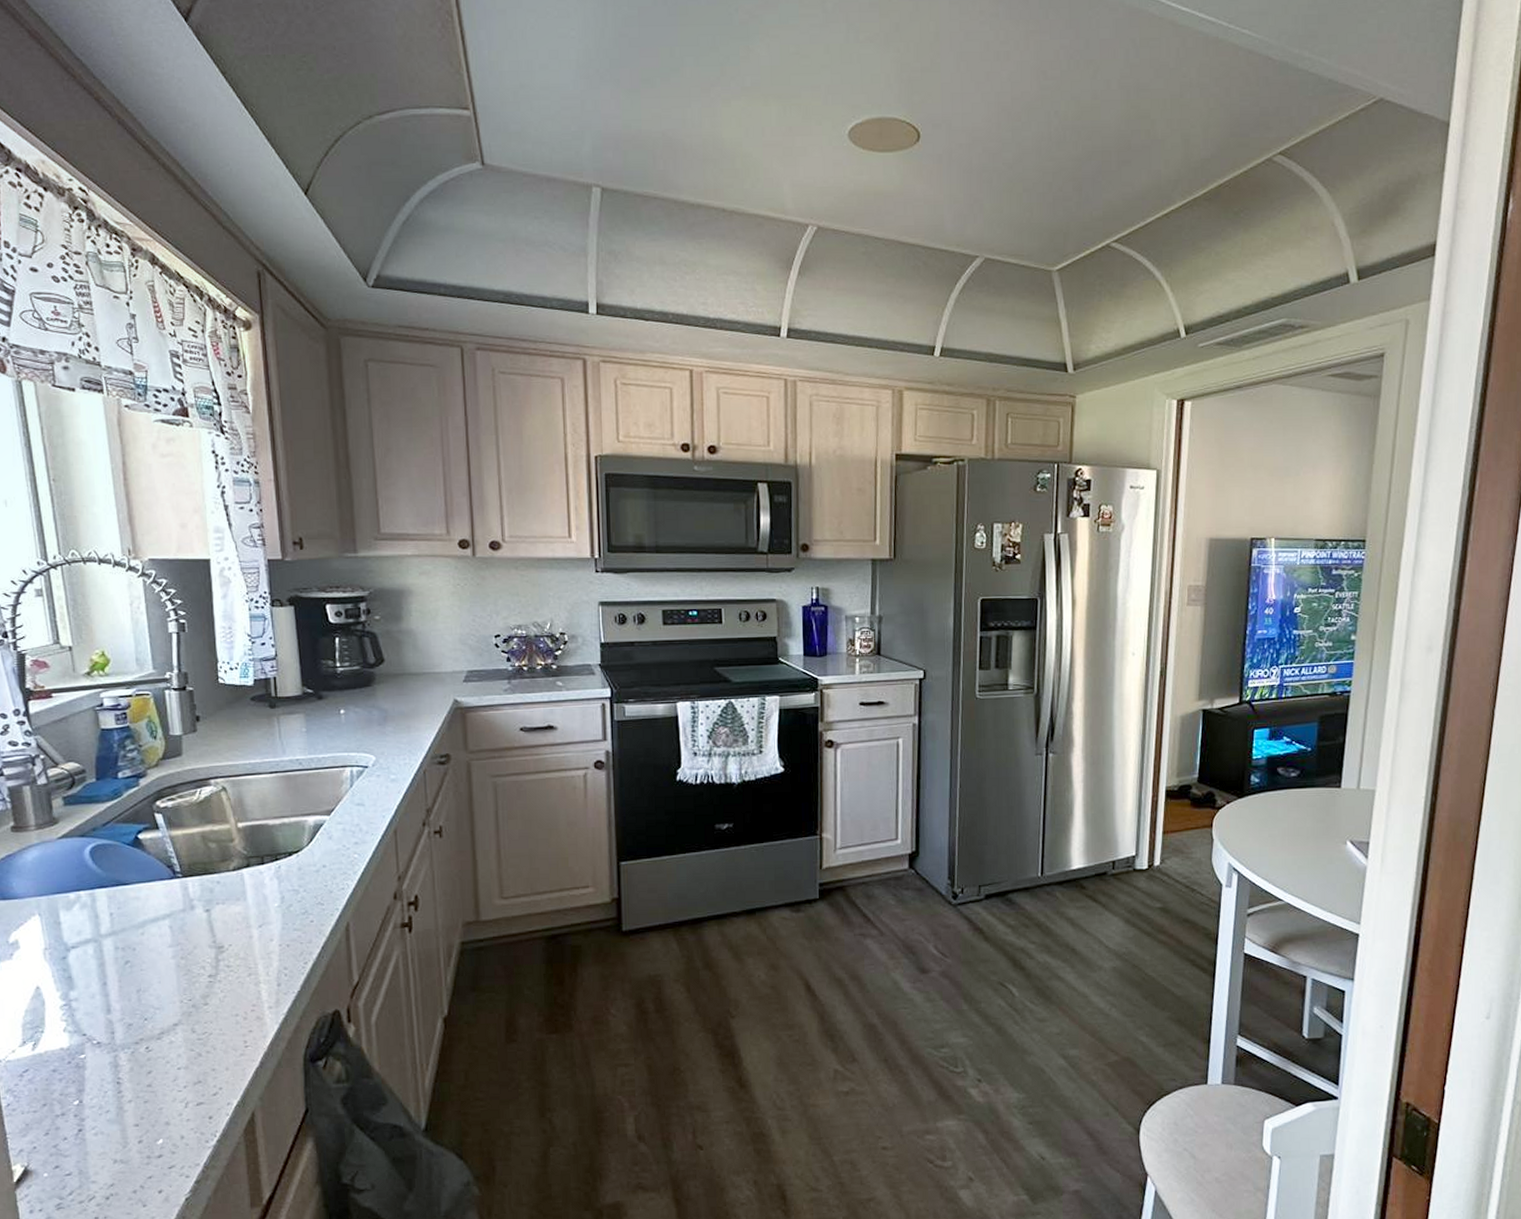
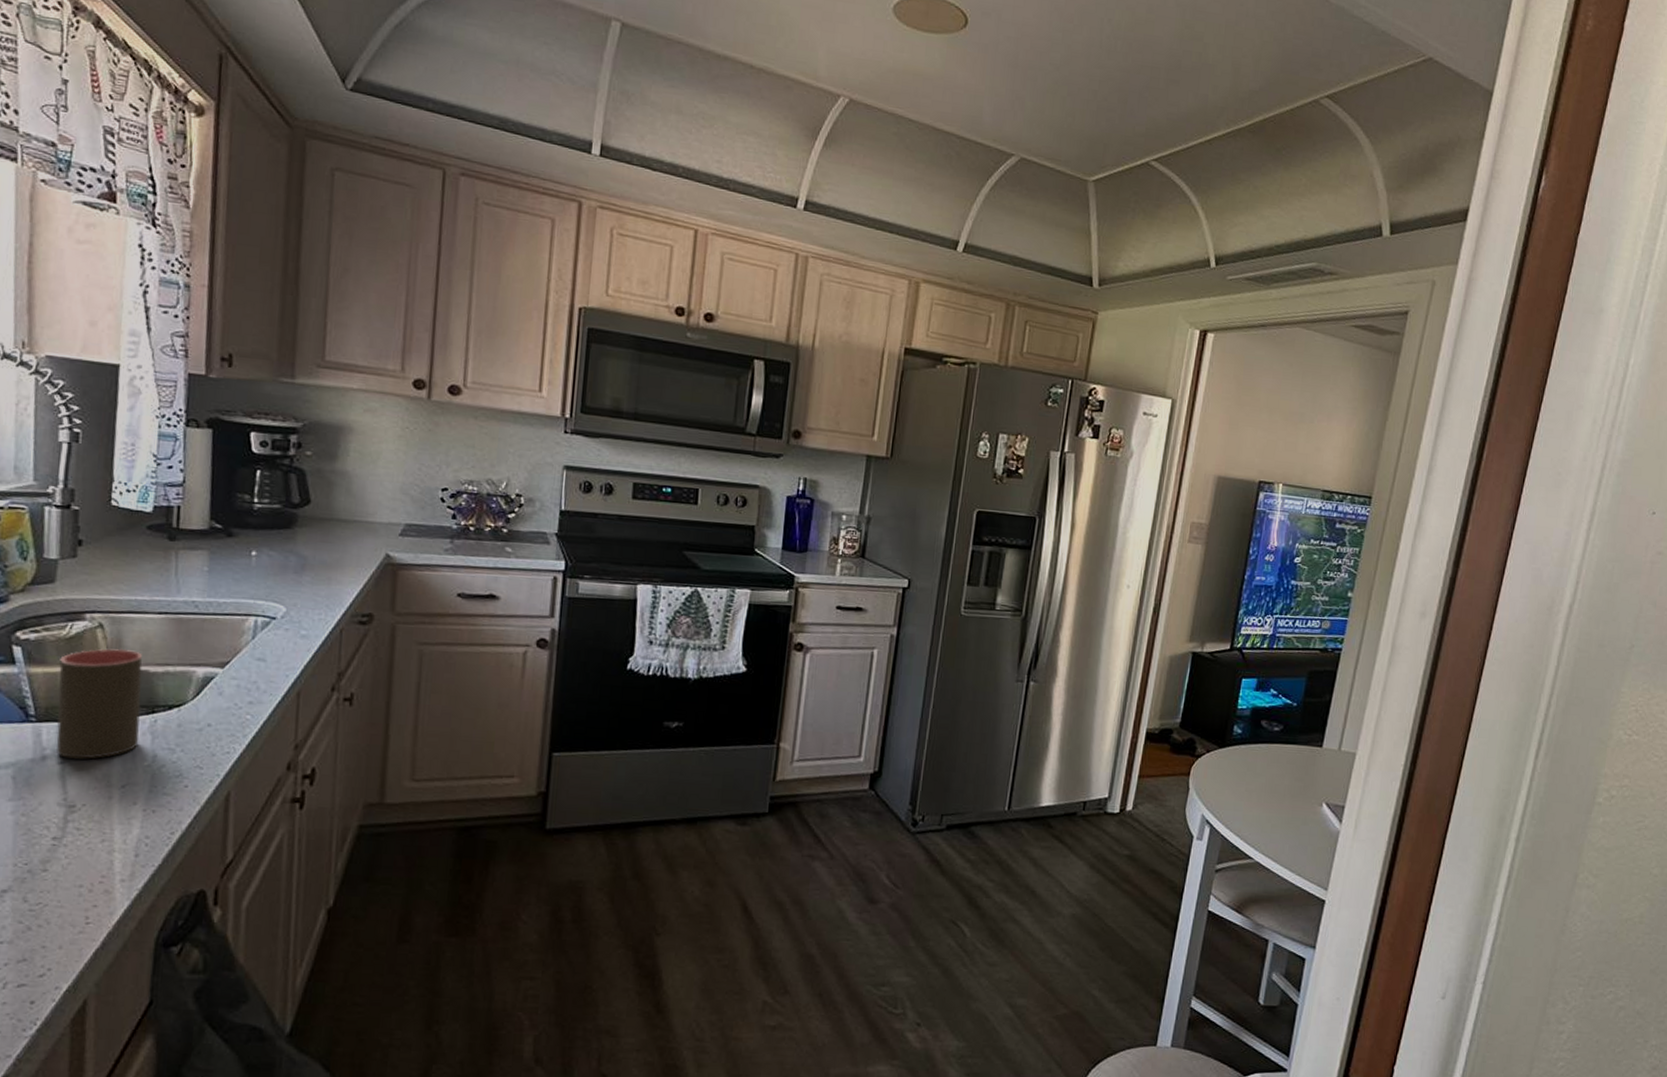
cup: none [194,806,268,906] -> present [55,648,143,759]

